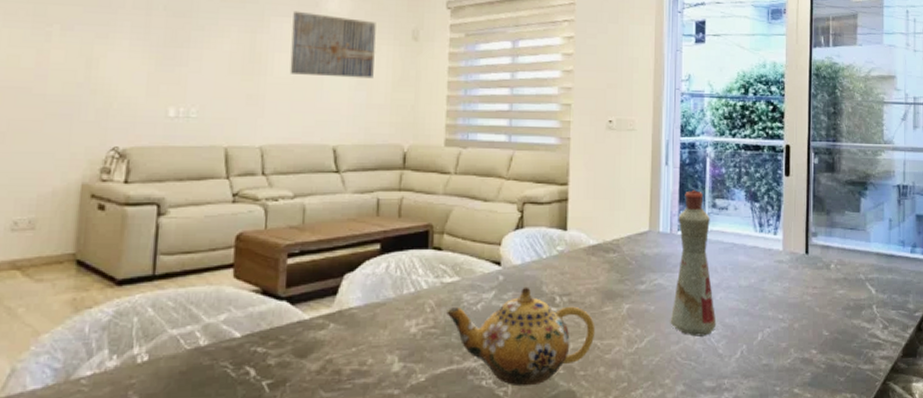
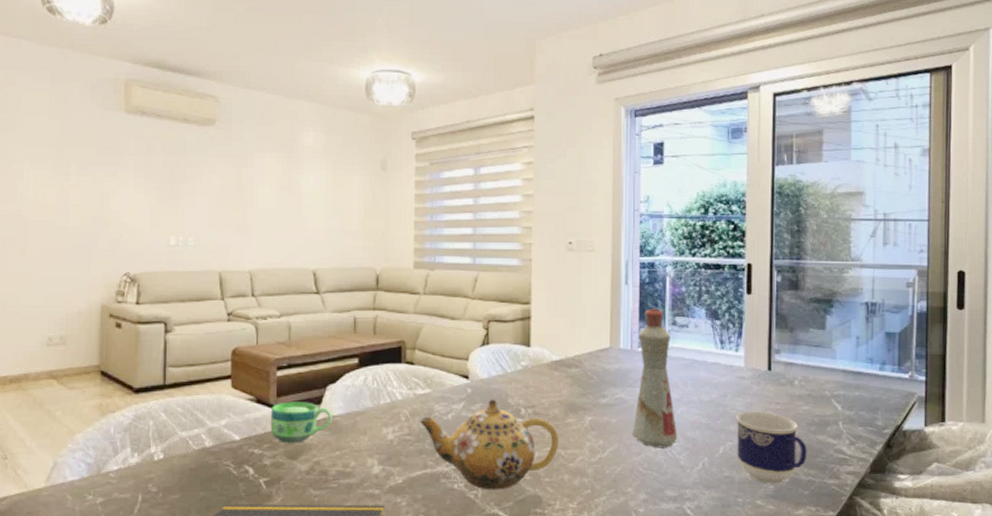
cup: none [277,292,349,340] -> present [270,402,332,444]
wall art: present [289,10,376,79] -> none [272,146,348,207]
cup: none [774,296,843,371] -> present [735,411,807,484]

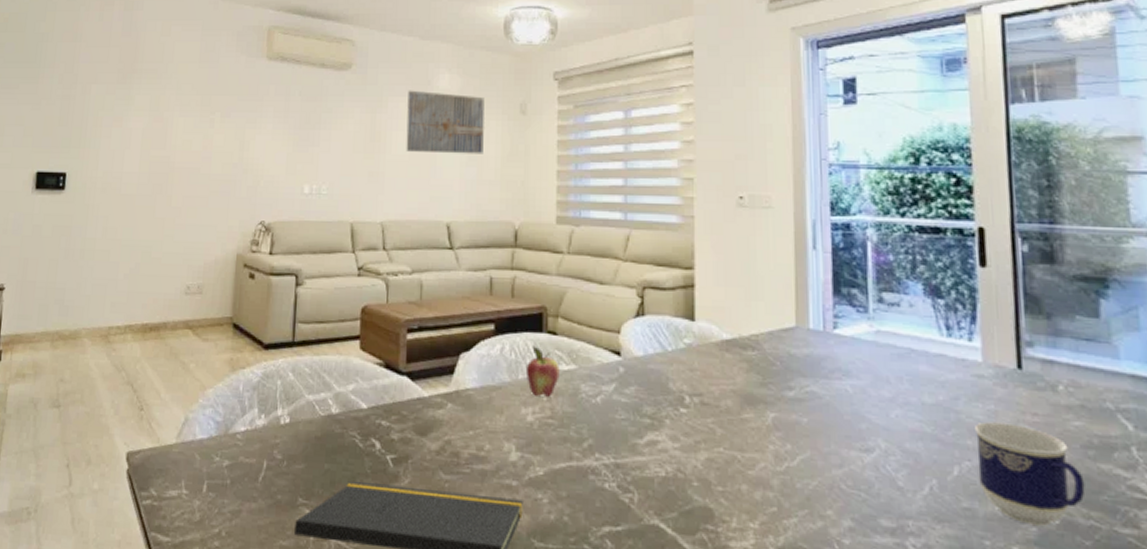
cup: present [270,402,332,444] -> none [399,369,465,418]
wall art: none [272,146,348,207] -> present [406,90,485,154]
fruit: none [386,375,416,417] -> present [525,345,560,397]
teapot: present [420,399,559,490] -> none [564,381,734,496]
bottle: present [631,307,678,448] -> none [829,279,893,462]

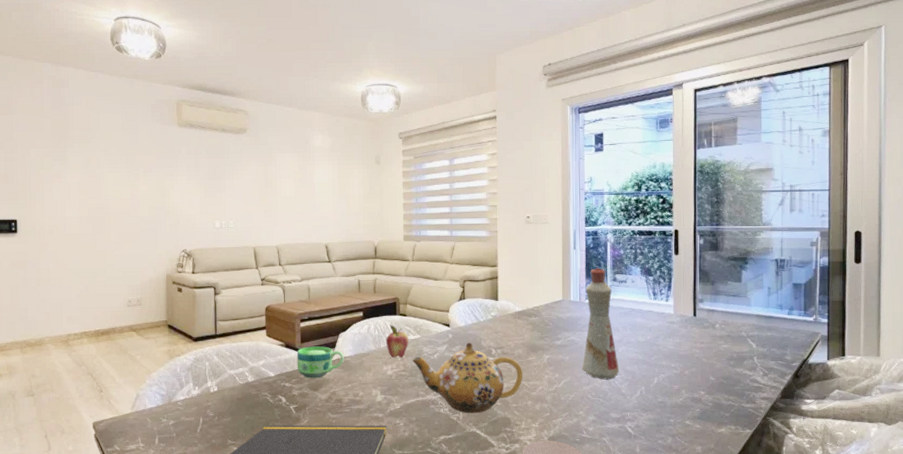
cup: none [399,369,465,418] -> present [297,346,344,379]
wall art: present [406,90,485,154] -> none [291,148,350,194]
teapot: none [564,381,734,496] -> present [412,342,523,414]
bottle: none [829,279,893,462] -> present [581,267,620,380]
cup: present [973,421,1086,526] -> none [667,349,728,408]

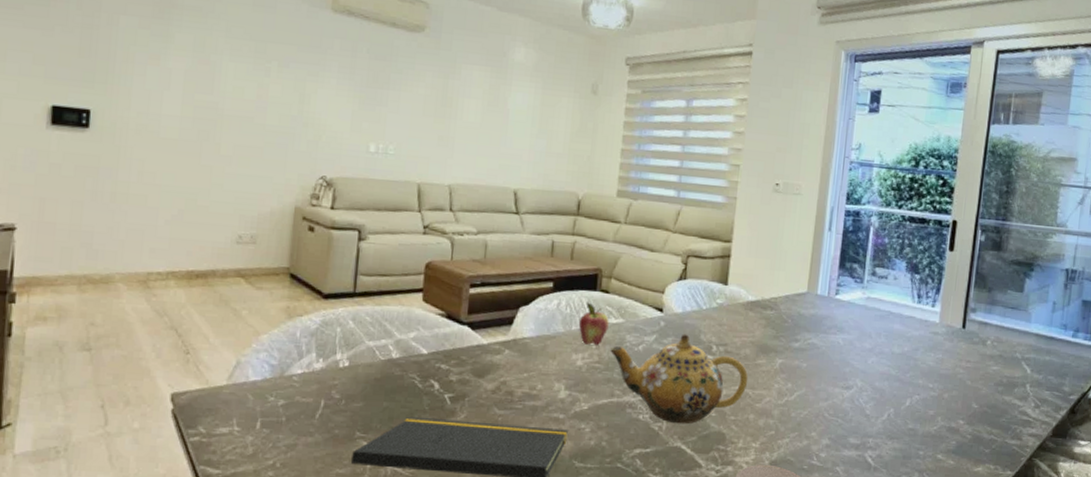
cup: present [297,346,344,379] -> none [459,320,522,362]
bottle: present [581,267,620,380] -> none [820,256,869,397]

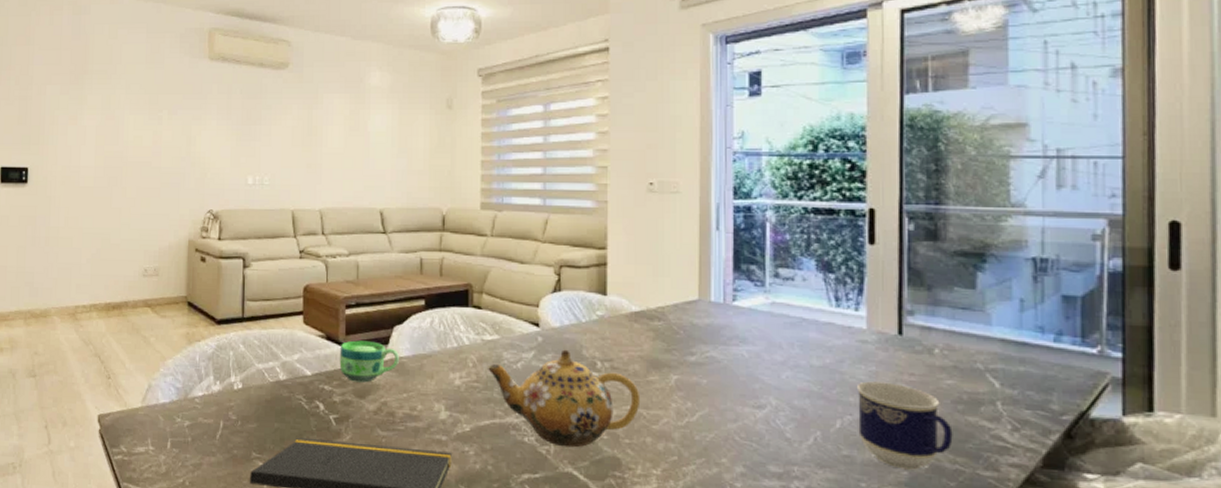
cup: none [459,320,522,362] -> present [339,340,399,383]
fruit: present [578,302,609,345] -> none [453,319,484,363]
cup: none [922,366,993,440] -> present [856,381,953,470]

